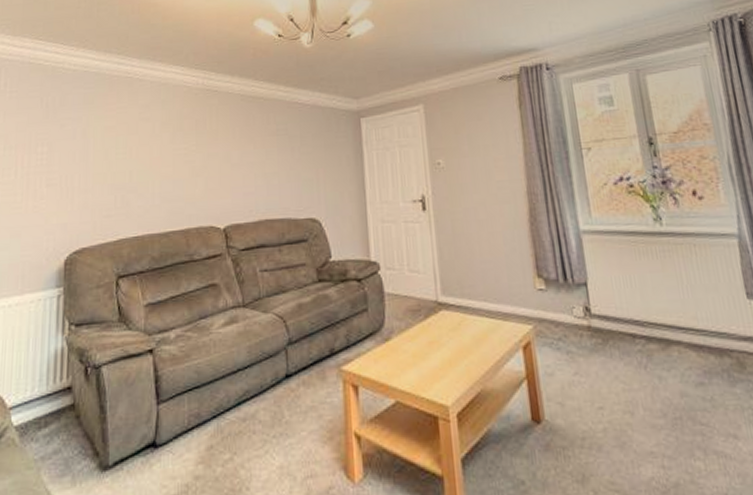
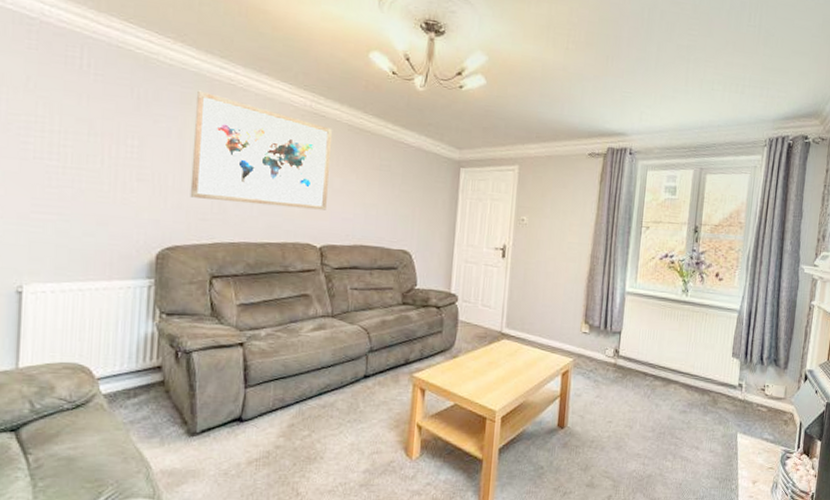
wall art: none [94,88,227,195] -> present [190,90,333,210]

